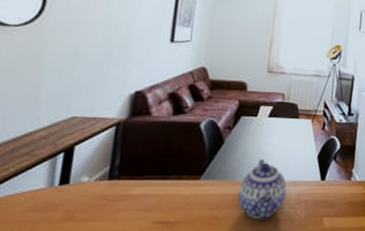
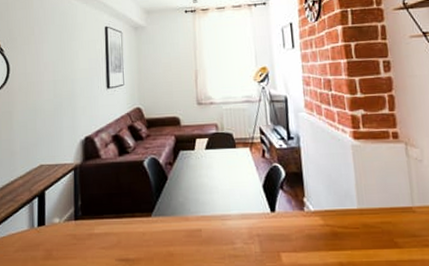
teapot: present [238,158,287,220] -> none [188,192,236,256]

